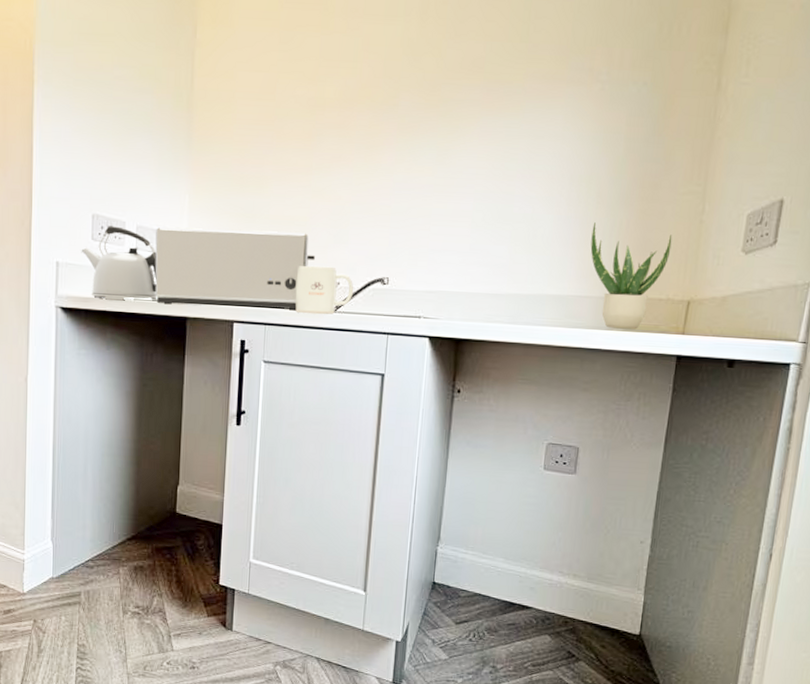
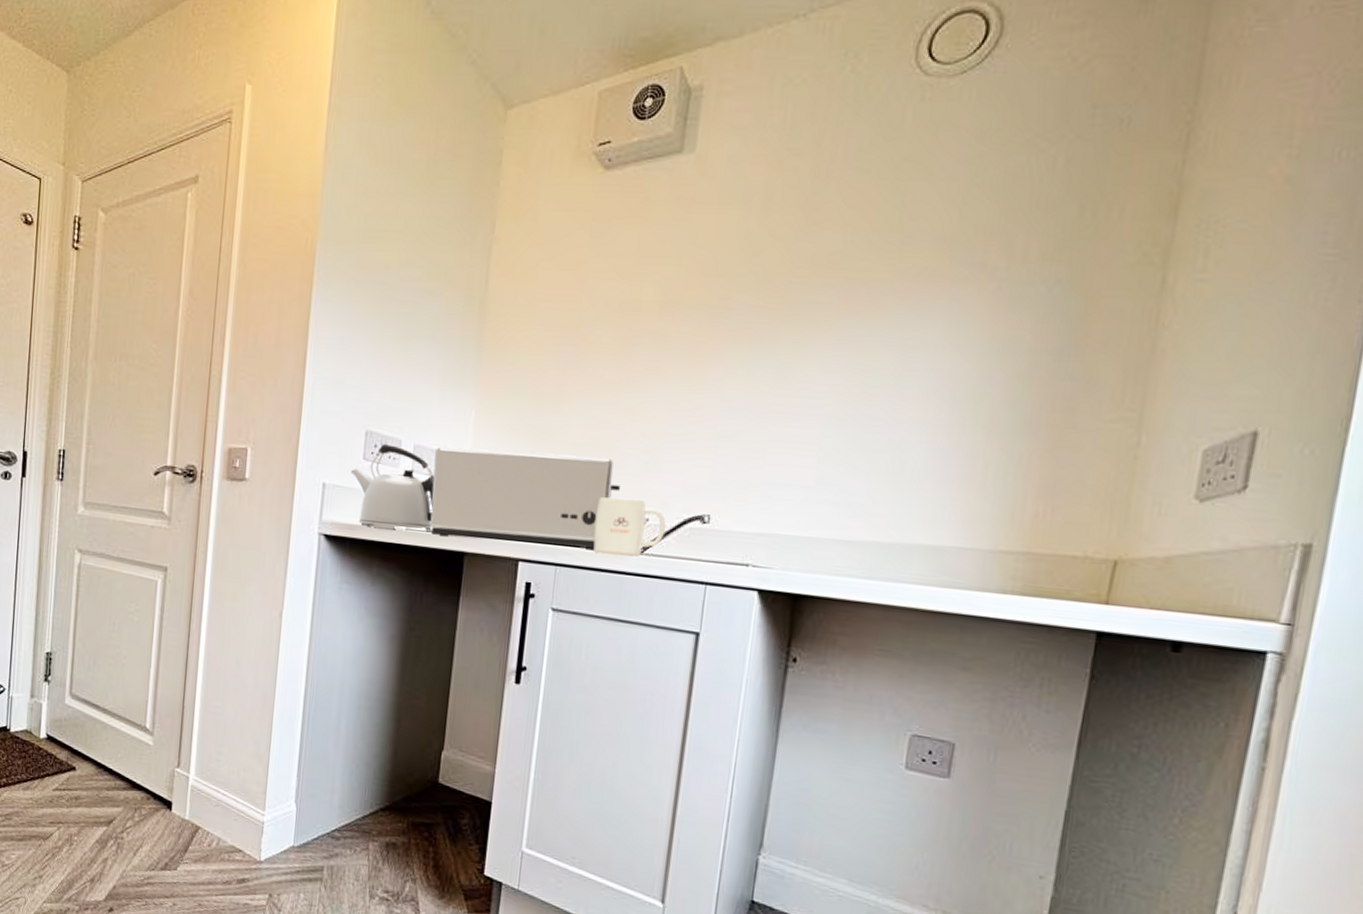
potted plant: present [590,222,673,330] -> none [977,455,1094,595]

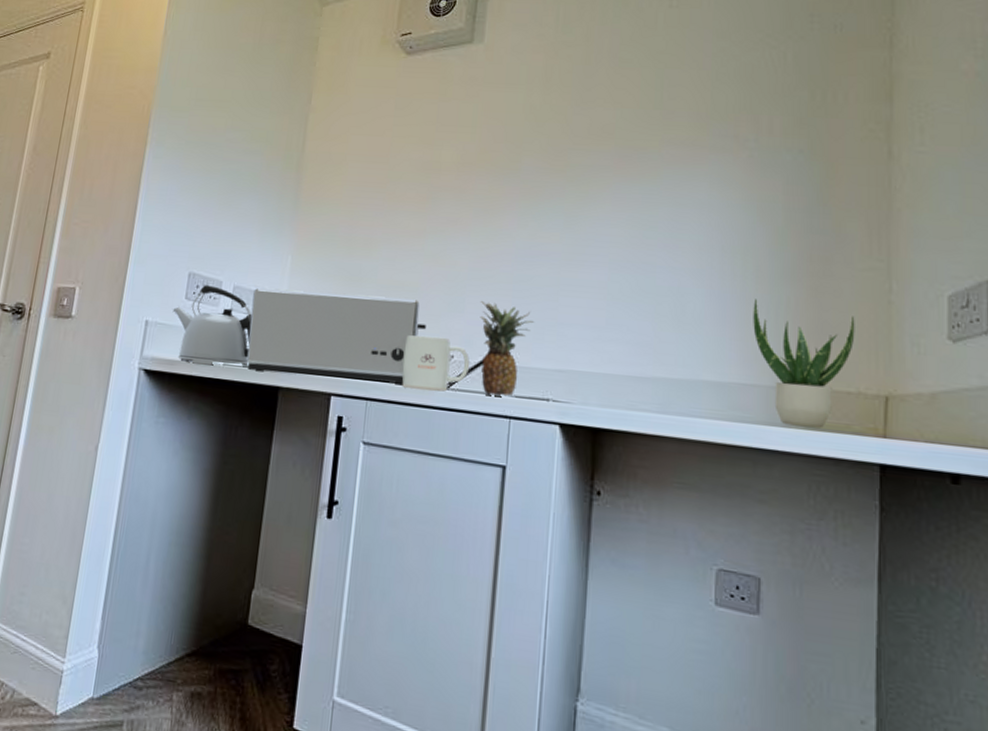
fruit: none [677,460,737,563] -> present [480,301,534,397]
potted plant: none [977,455,1094,595] -> present [753,299,855,429]

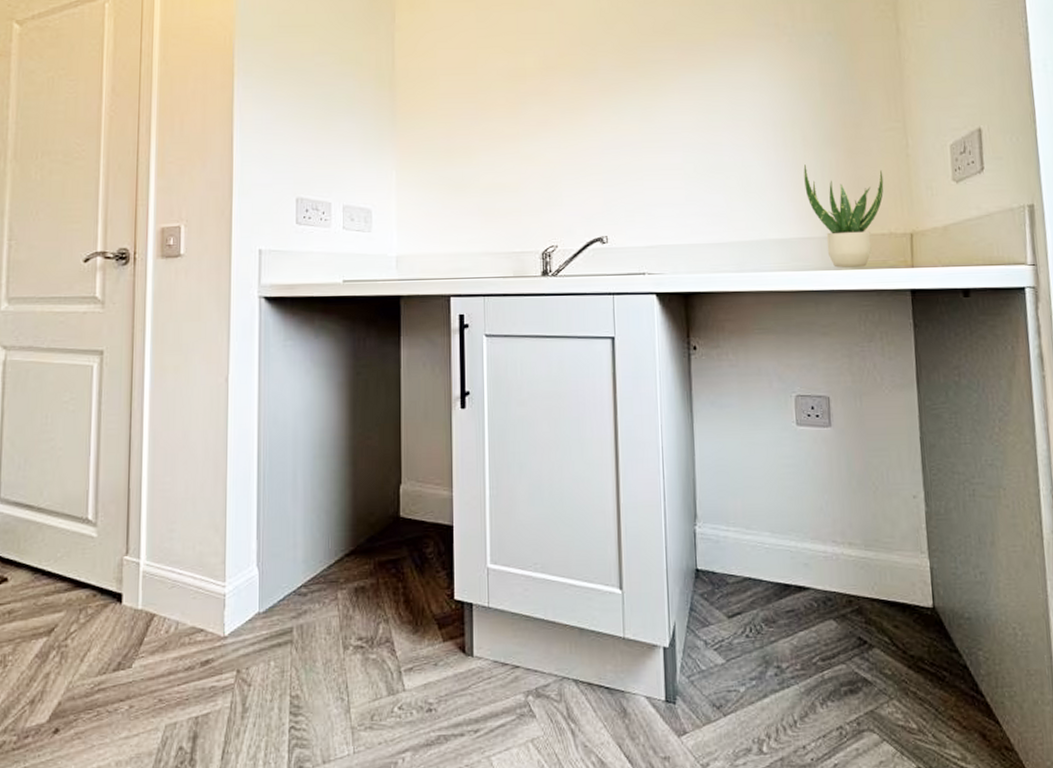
kettle: present [174,285,252,367] -> none [286,208,368,285]
toaster: present [246,287,426,386] -> none [362,199,530,284]
mug: present [401,335,470,392] -> none [512,230,573,281]
fruit: present [480,301,534,397] -> none [576,193,624,276]

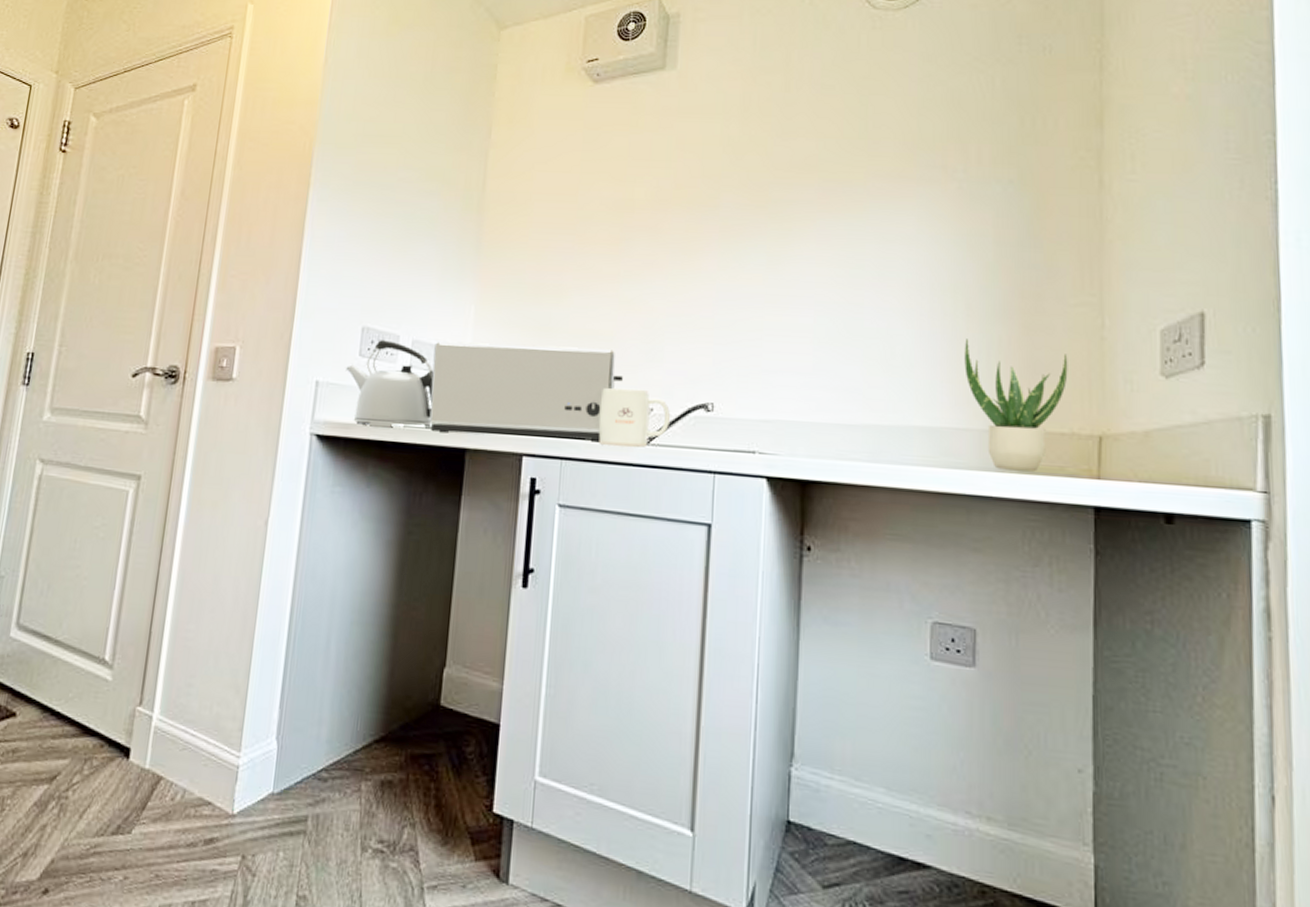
kettle: none [286,208,368,285] -> present [347,340,434,428]
toaster: none [362,199,530,284] -> present [429,341,623,443]
mug: none [512,230,573,281] -> present [598,388,671,448]

